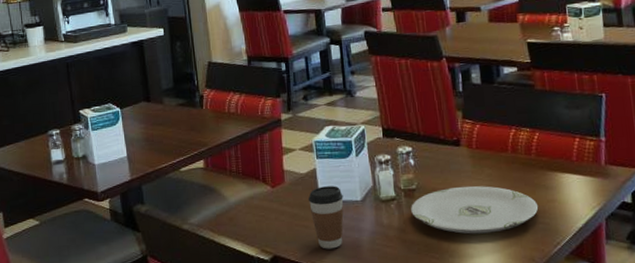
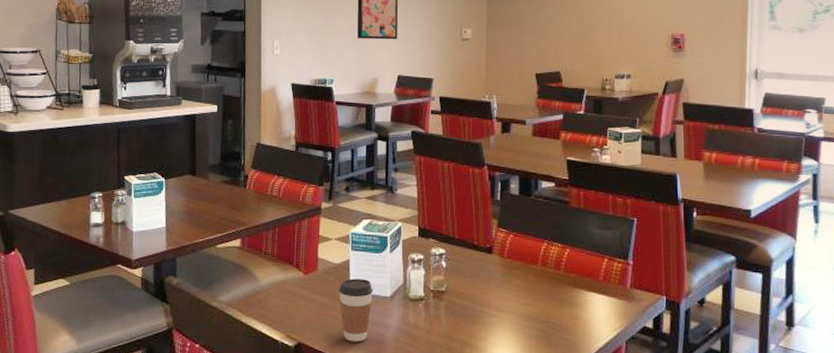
plate: present [411,186,539,234] -> none [438,293,562,343]

